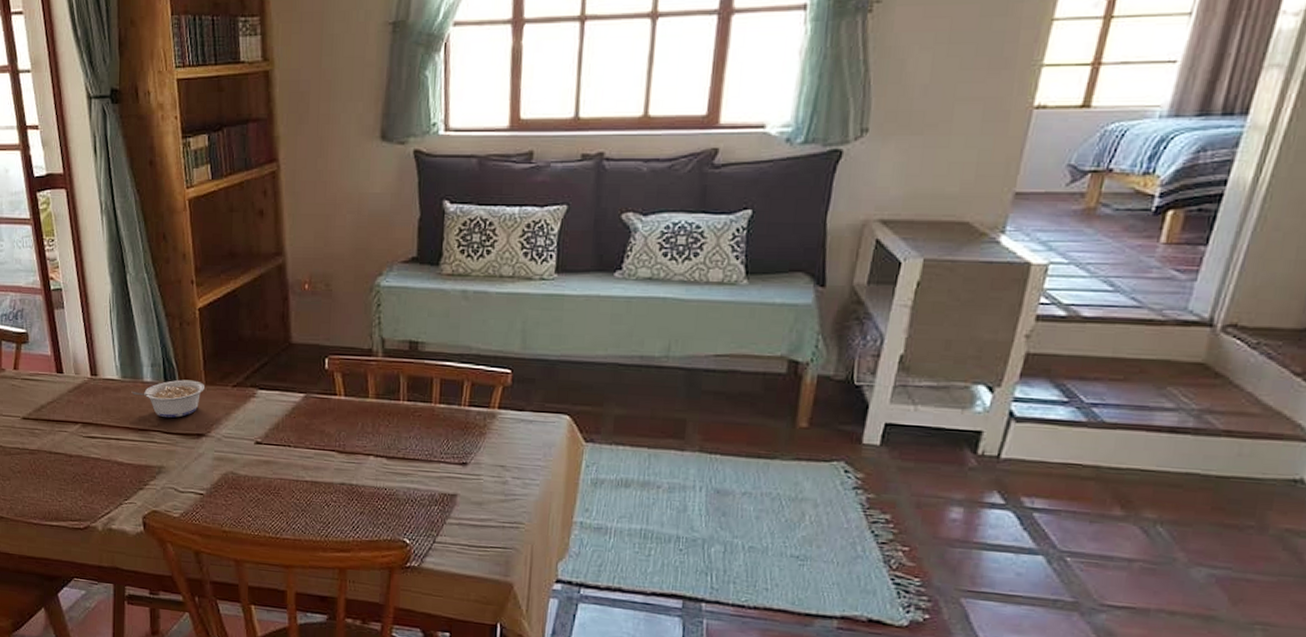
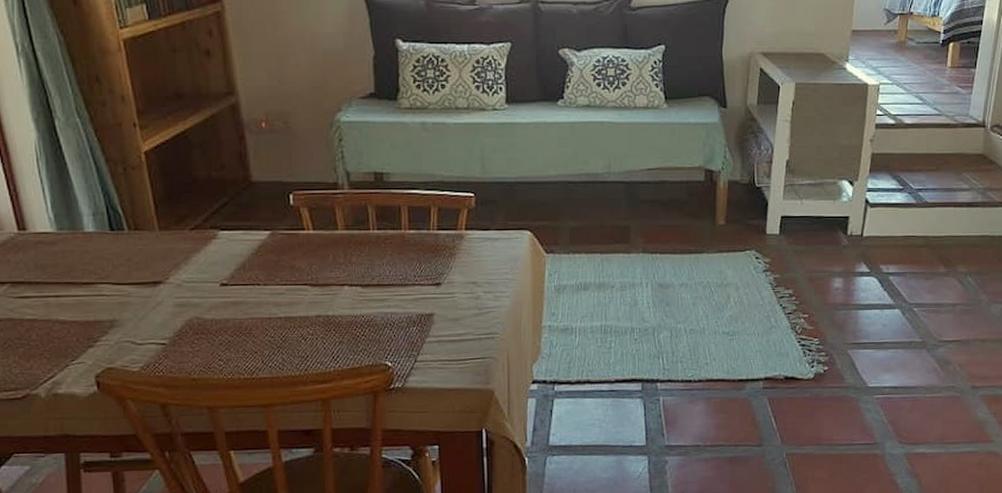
legume: present [131,379,204,418] -> none [70,226,158,268]

